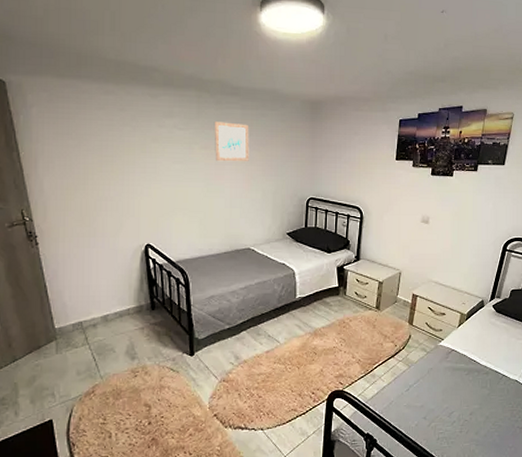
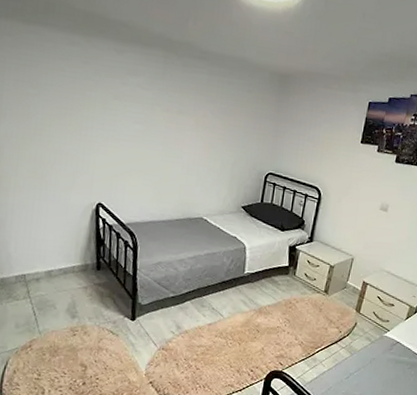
wall art: present [215,121,249,162] -> none [177,84,214,129]

